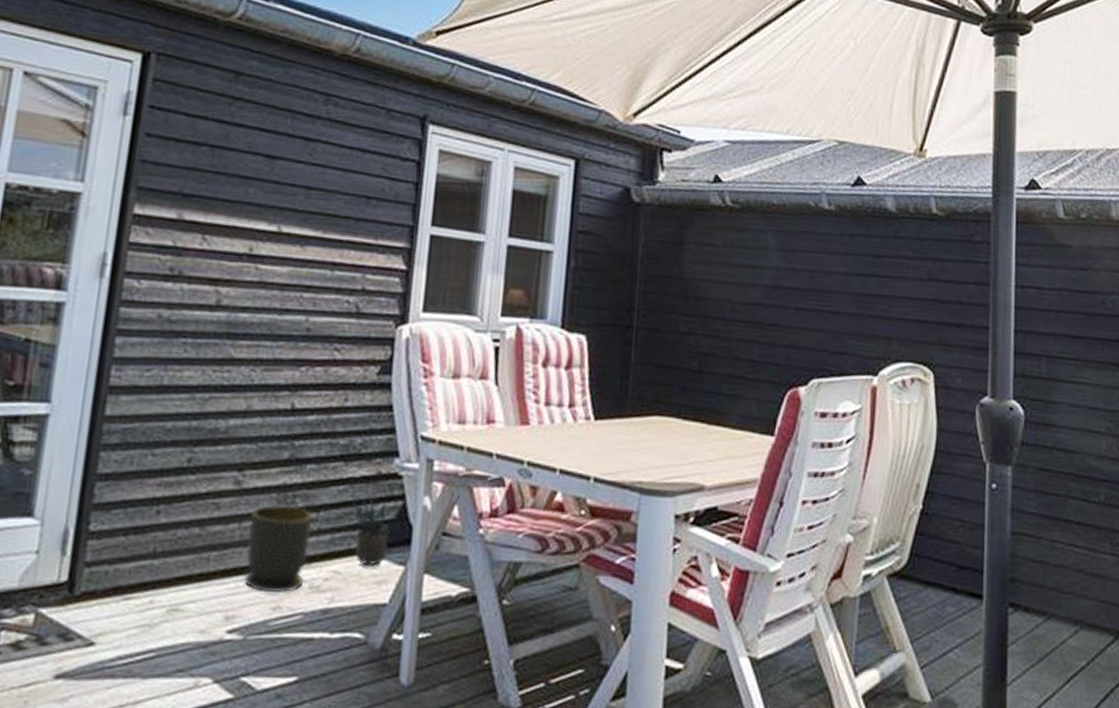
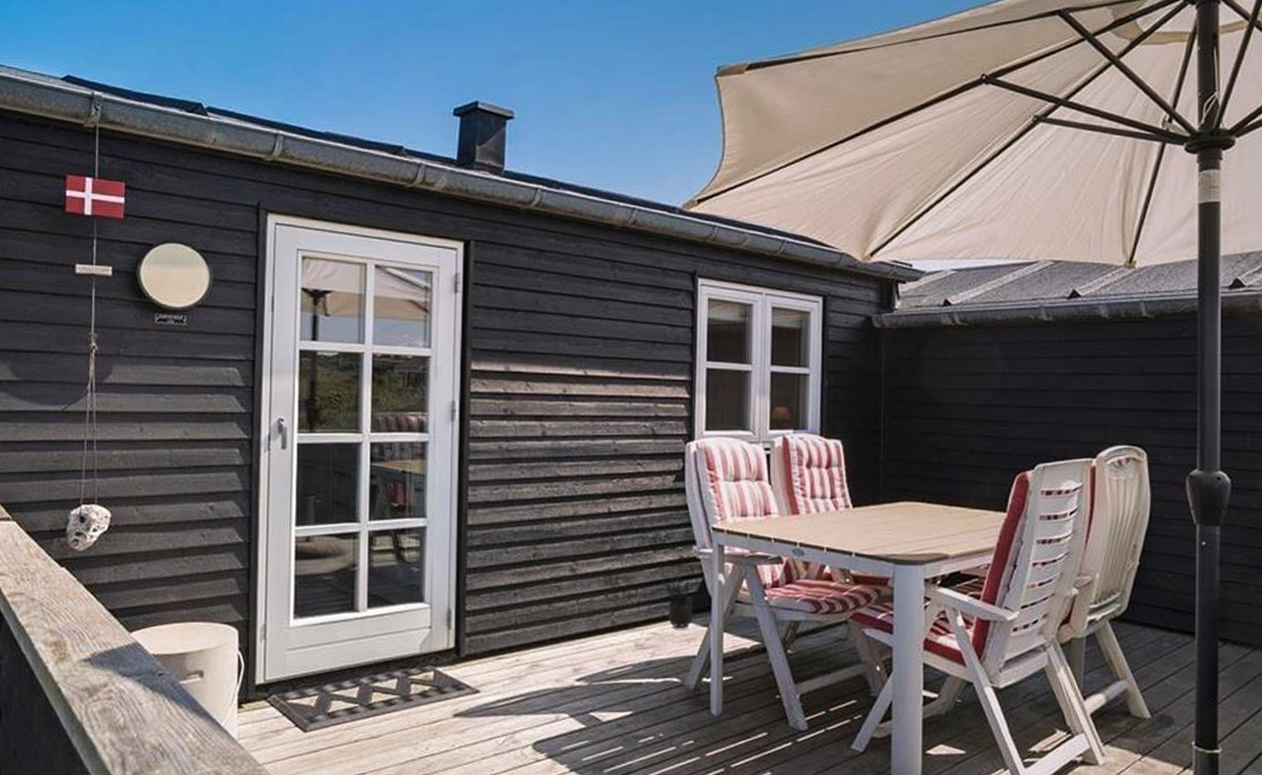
planter pot: present [244,505,312,592] -> none [585,585,633,650]

